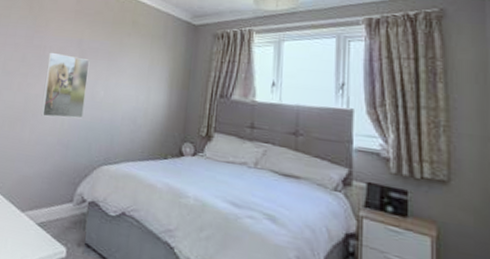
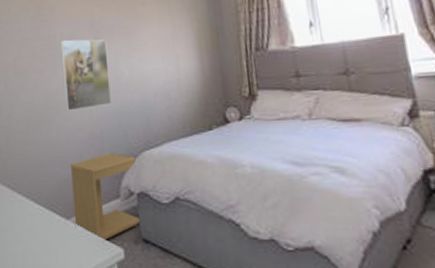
side table: none [27,160,94,239] -> present [71,152,140,242]

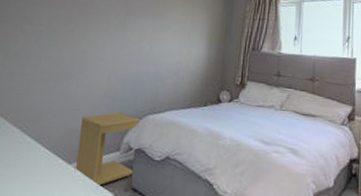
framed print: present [60,39,111,111] -> none [88,9,136,73]

